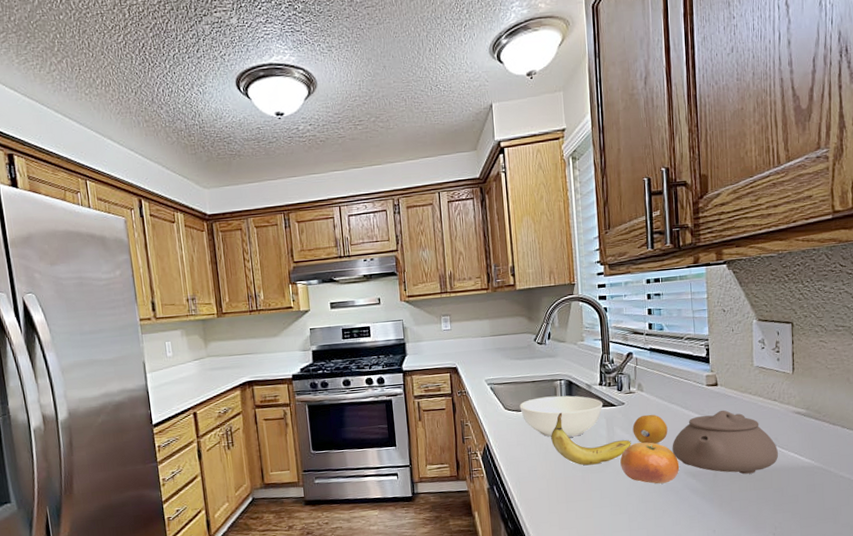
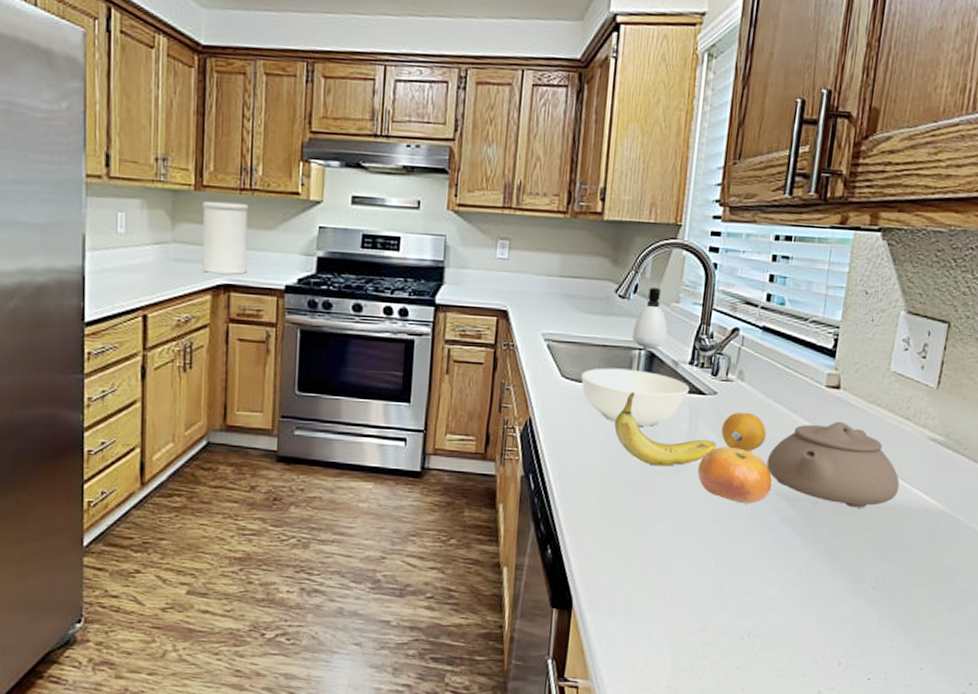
canister: none [224,321,263,375] -> present [202,201,249,275]
soap dispenser: none [552,332,579,379] -> present [632,286,668,349]

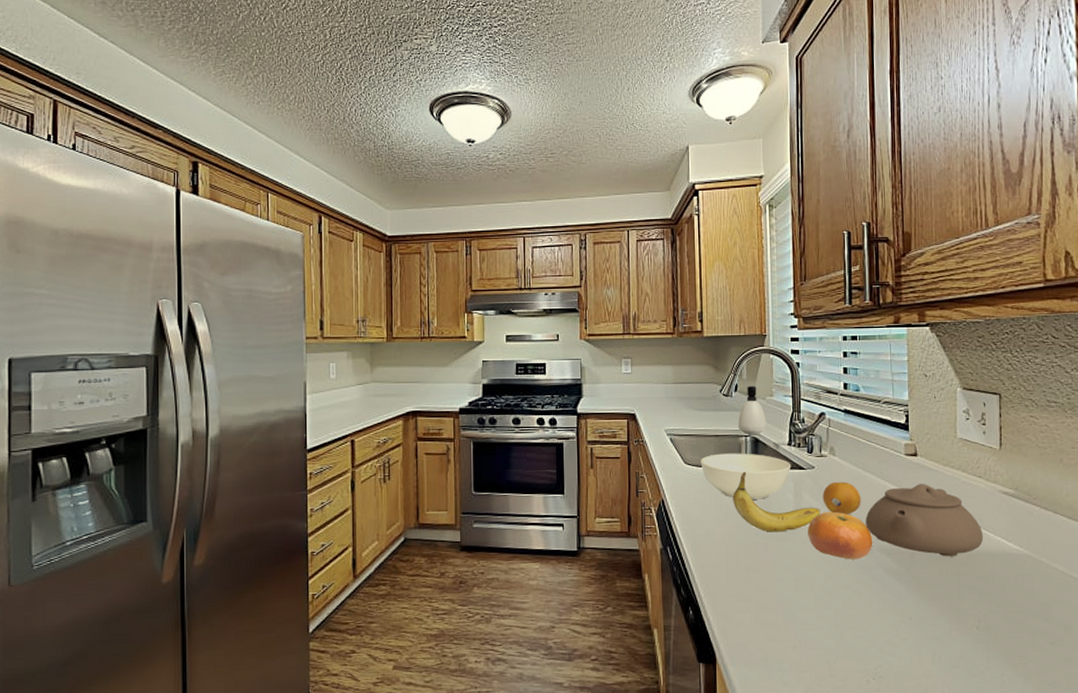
canister: present [202,201,249,275] -> none [393,348,429,404]

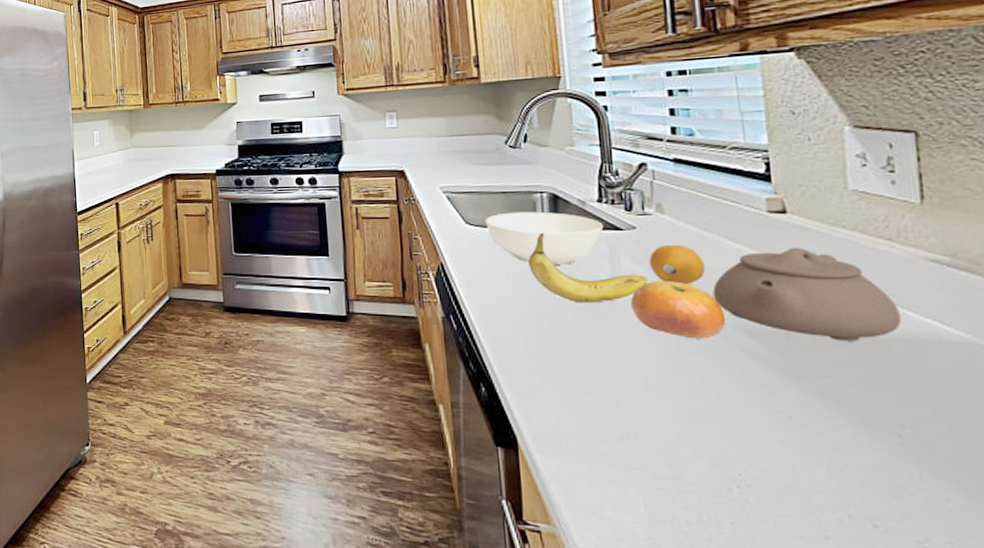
soap dispenser: present [738,385,766,435] -> none [530,134,568,191]

